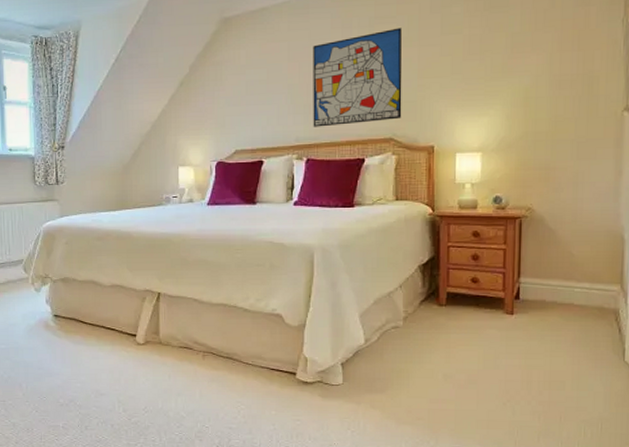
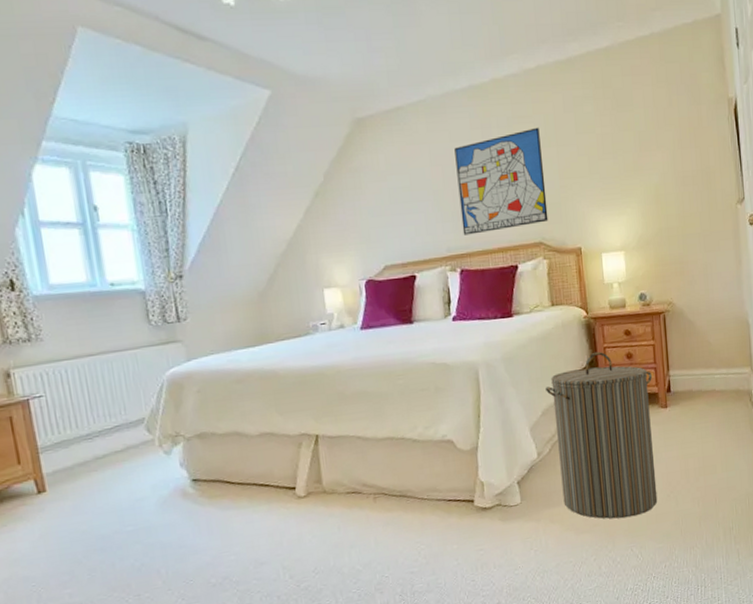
laundry hamper: none [380,249,499,418] -> present [546,351,658,519]

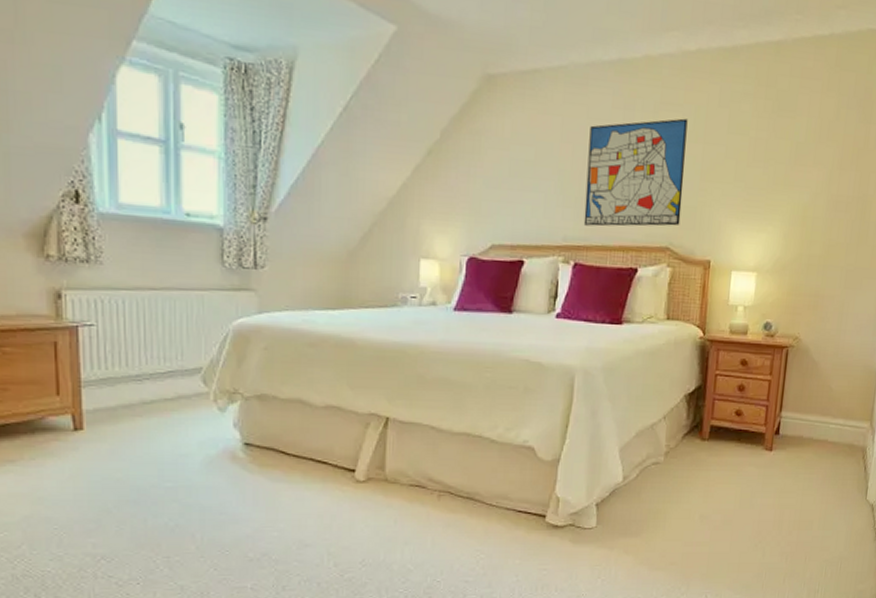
laundry hamper: present [546,351,658,519] -> none [642,377,762,561]

